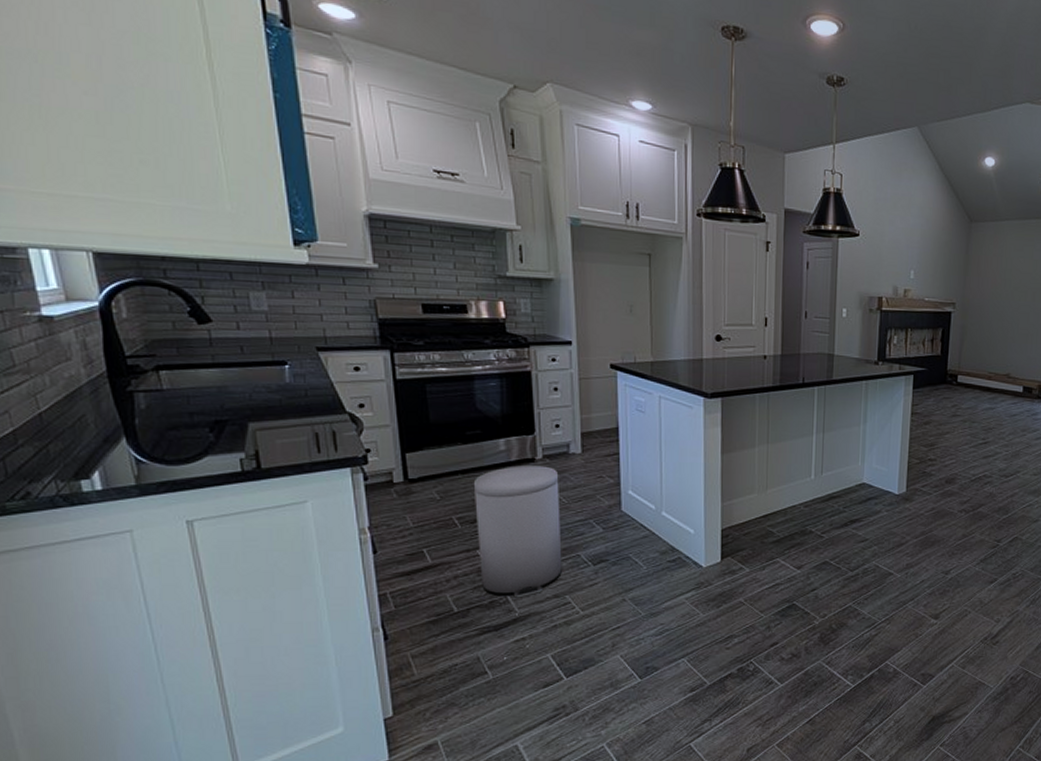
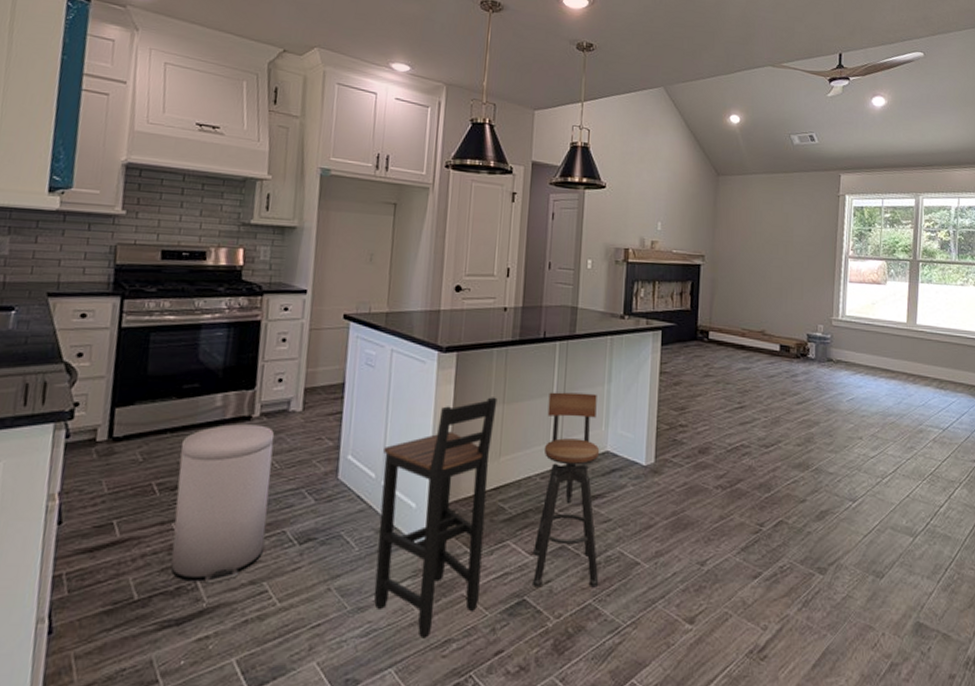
bar stool: none [661,438,762,635] -> present [373,397,497,638]
bar stool: none [800,432,858,594] -> present [533,392,600,588]

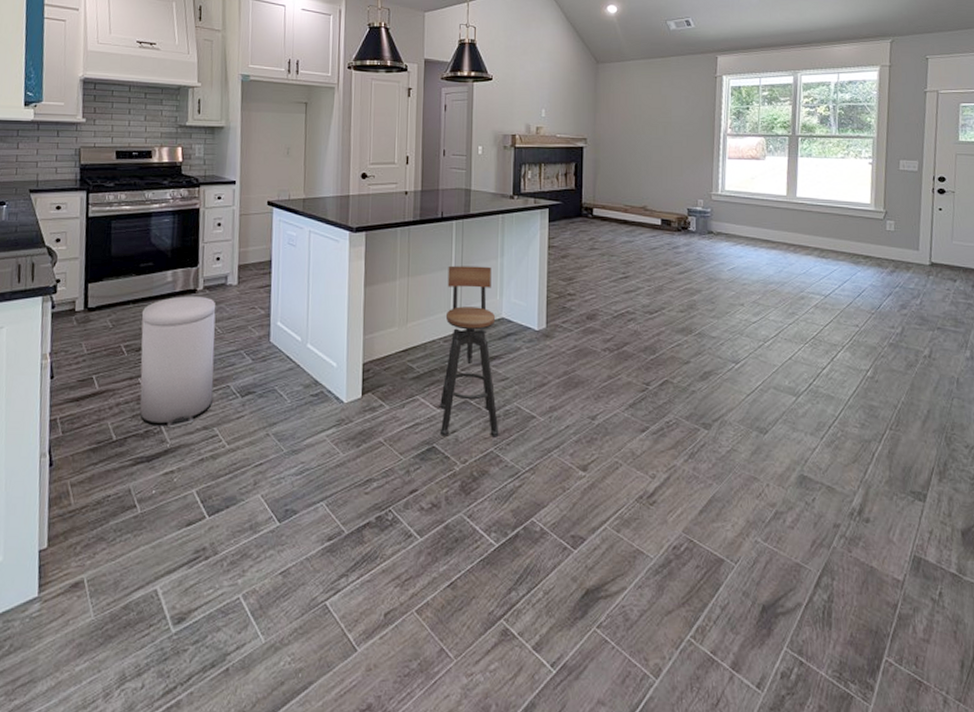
bar stool: present [373,397,497,638] -> none [305,271,403,478]

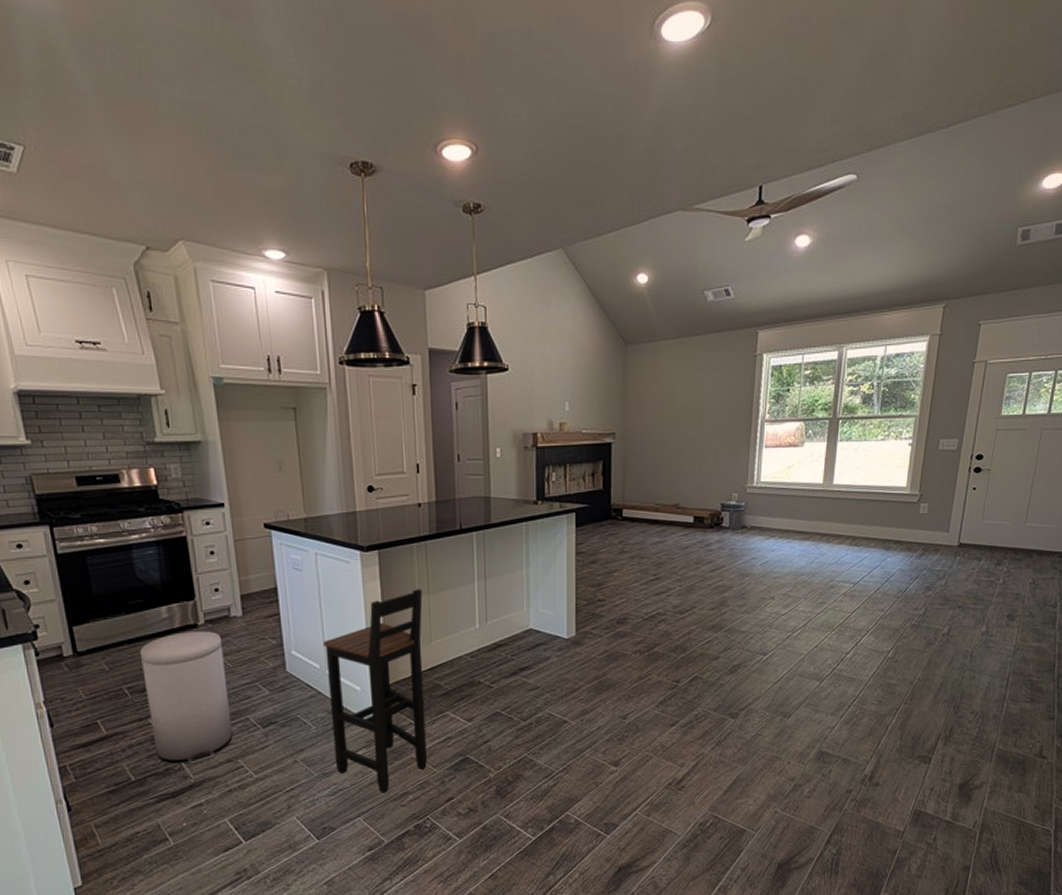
bar stool: none [305,271,403,478] -> present [323,589,427,793]
bar stool: present [440,265,499,438] -> none [470,578,532,747]

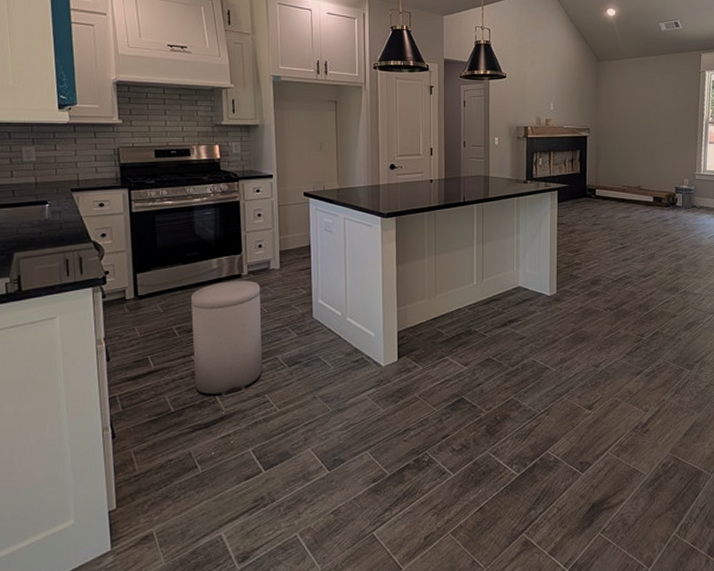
bar stool: present [323,589,427,793] -> none [346,250,430,429]

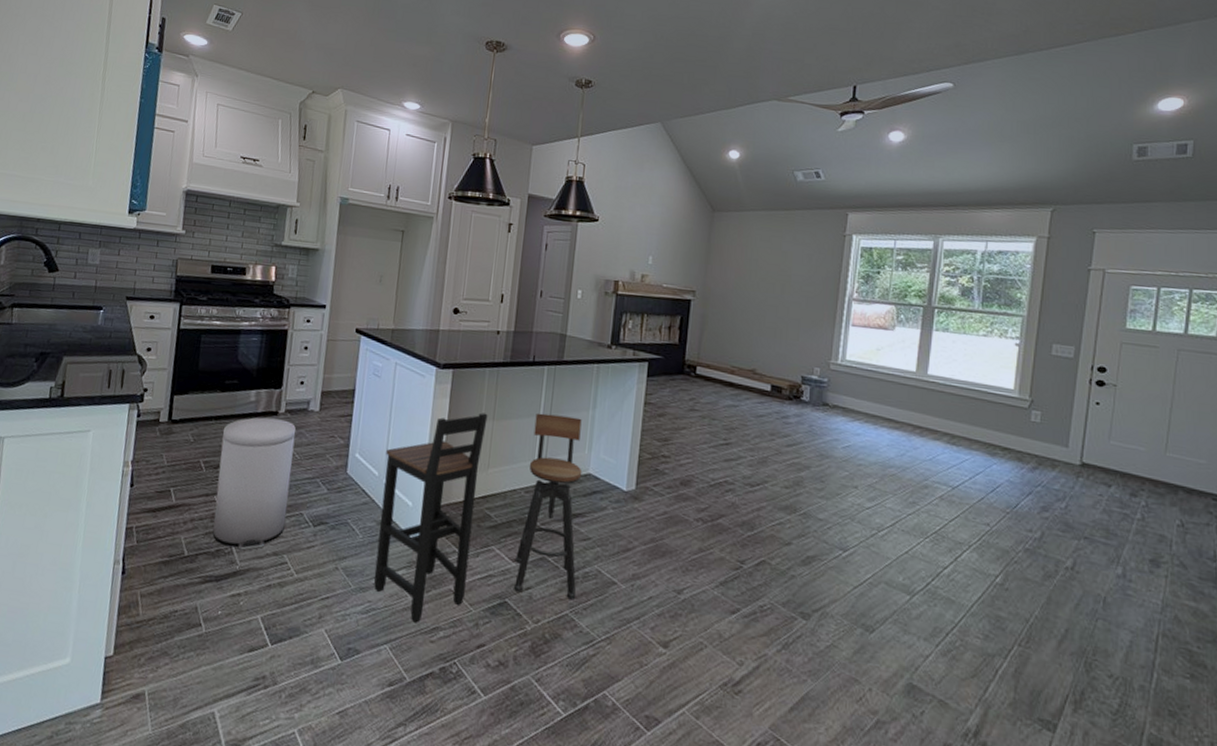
bar stool: none [346,250,430,429] -> present [373,413,488,623]
bar stool: none [467,243,518,389] -> present [514,413,583,600]

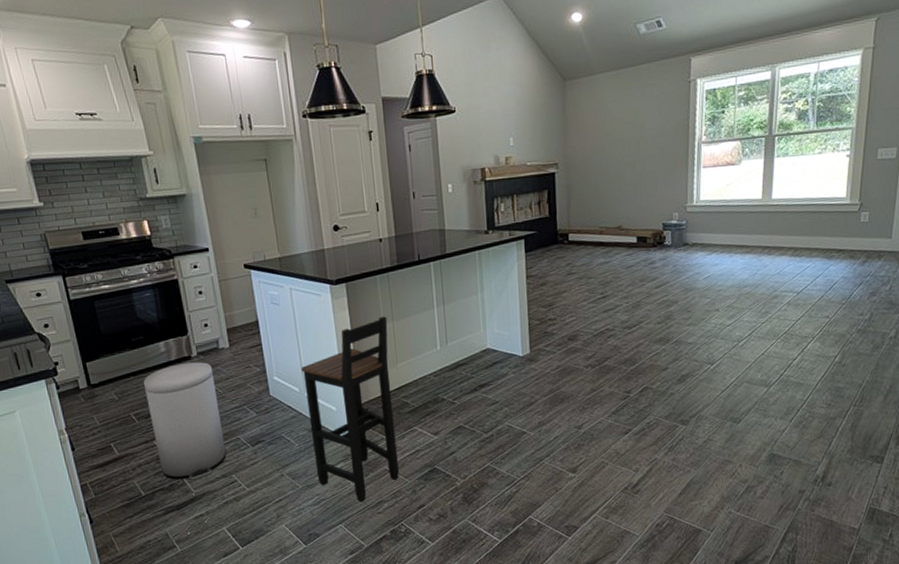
bar stool: present [514,413,583,600] -> none [430,302,494,459]

